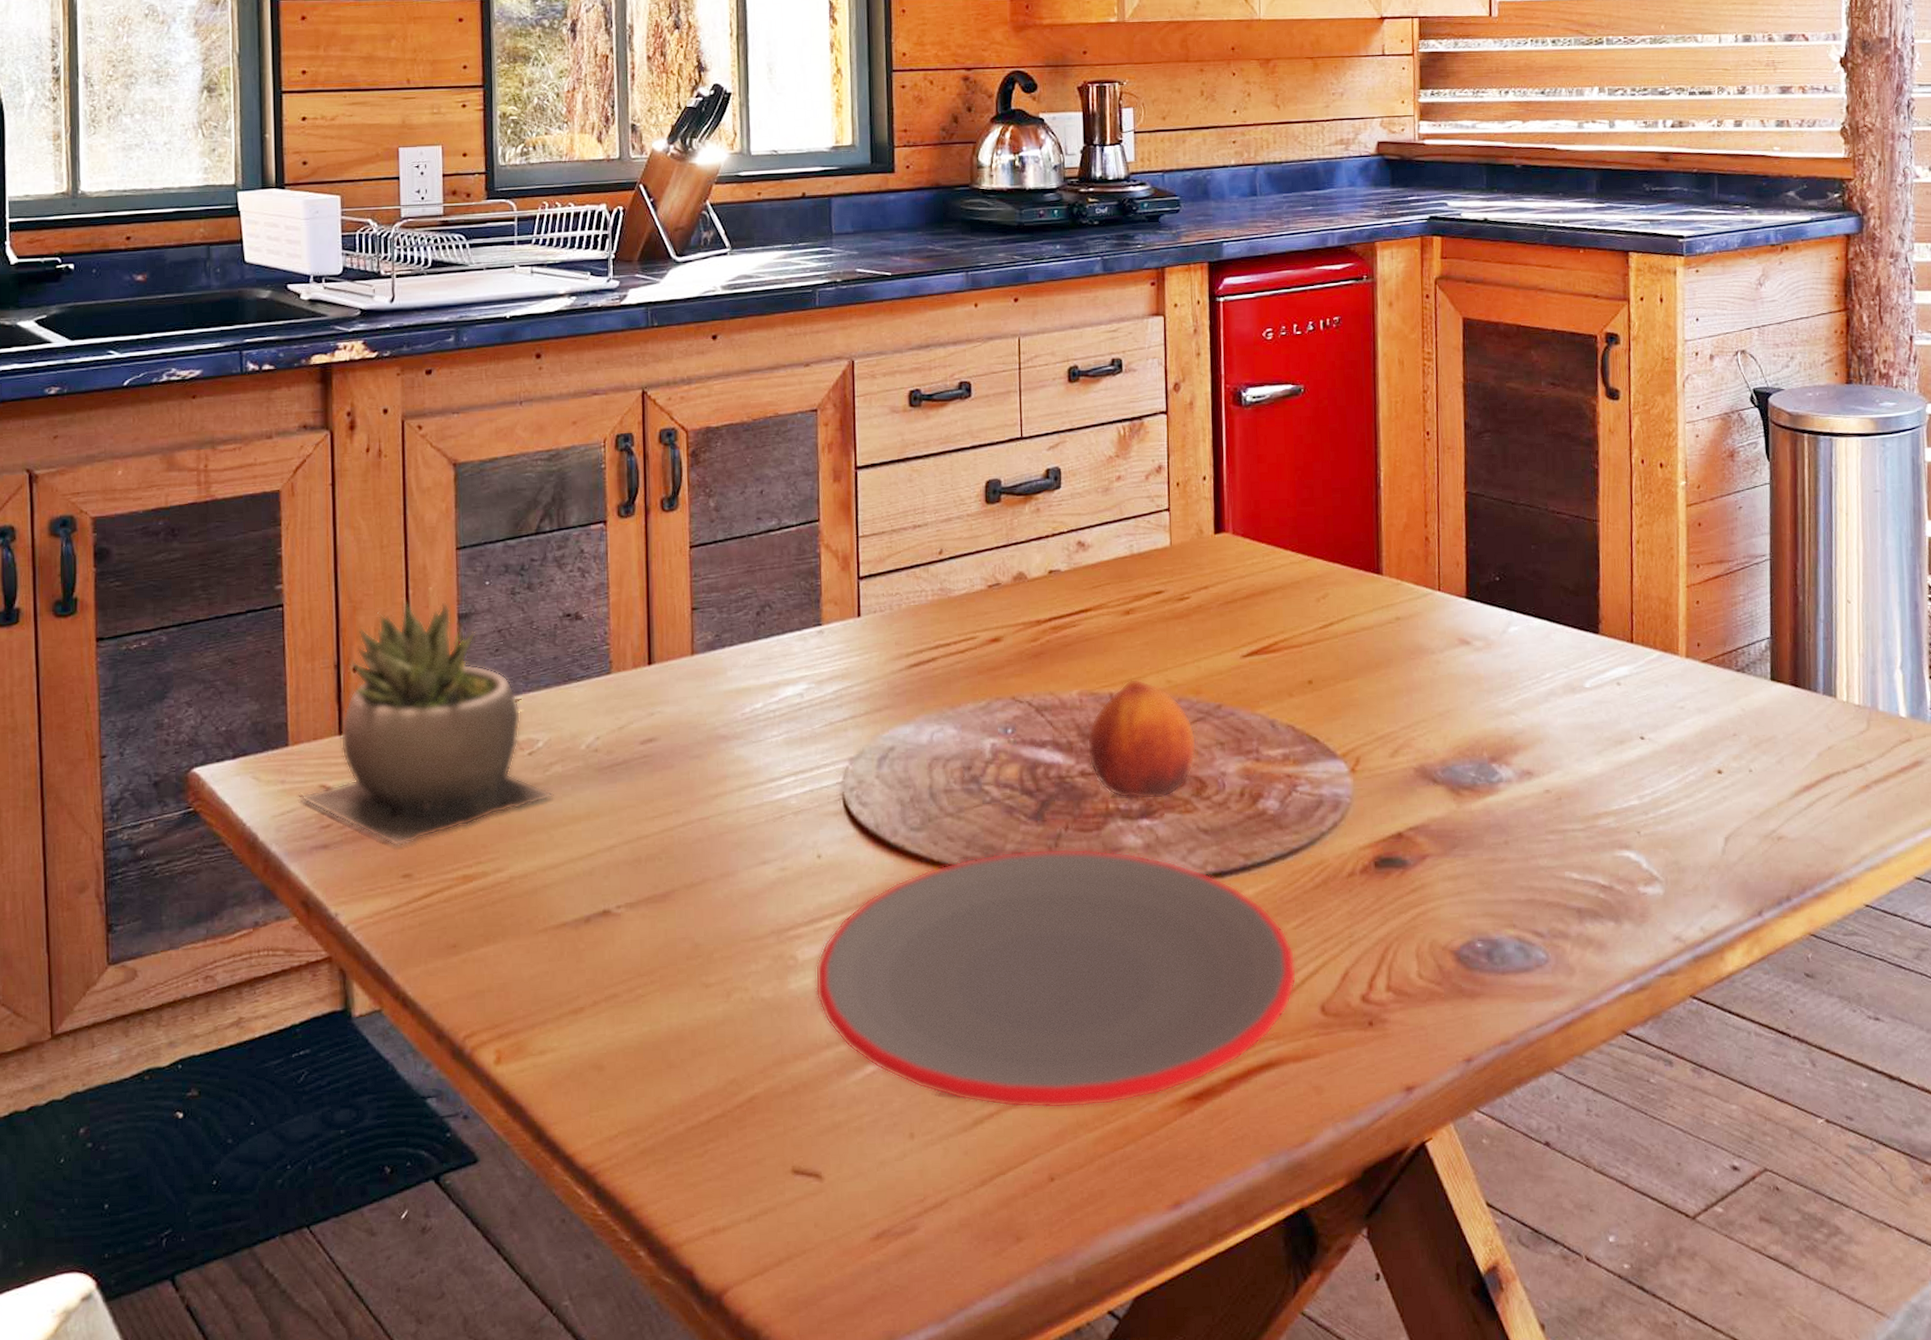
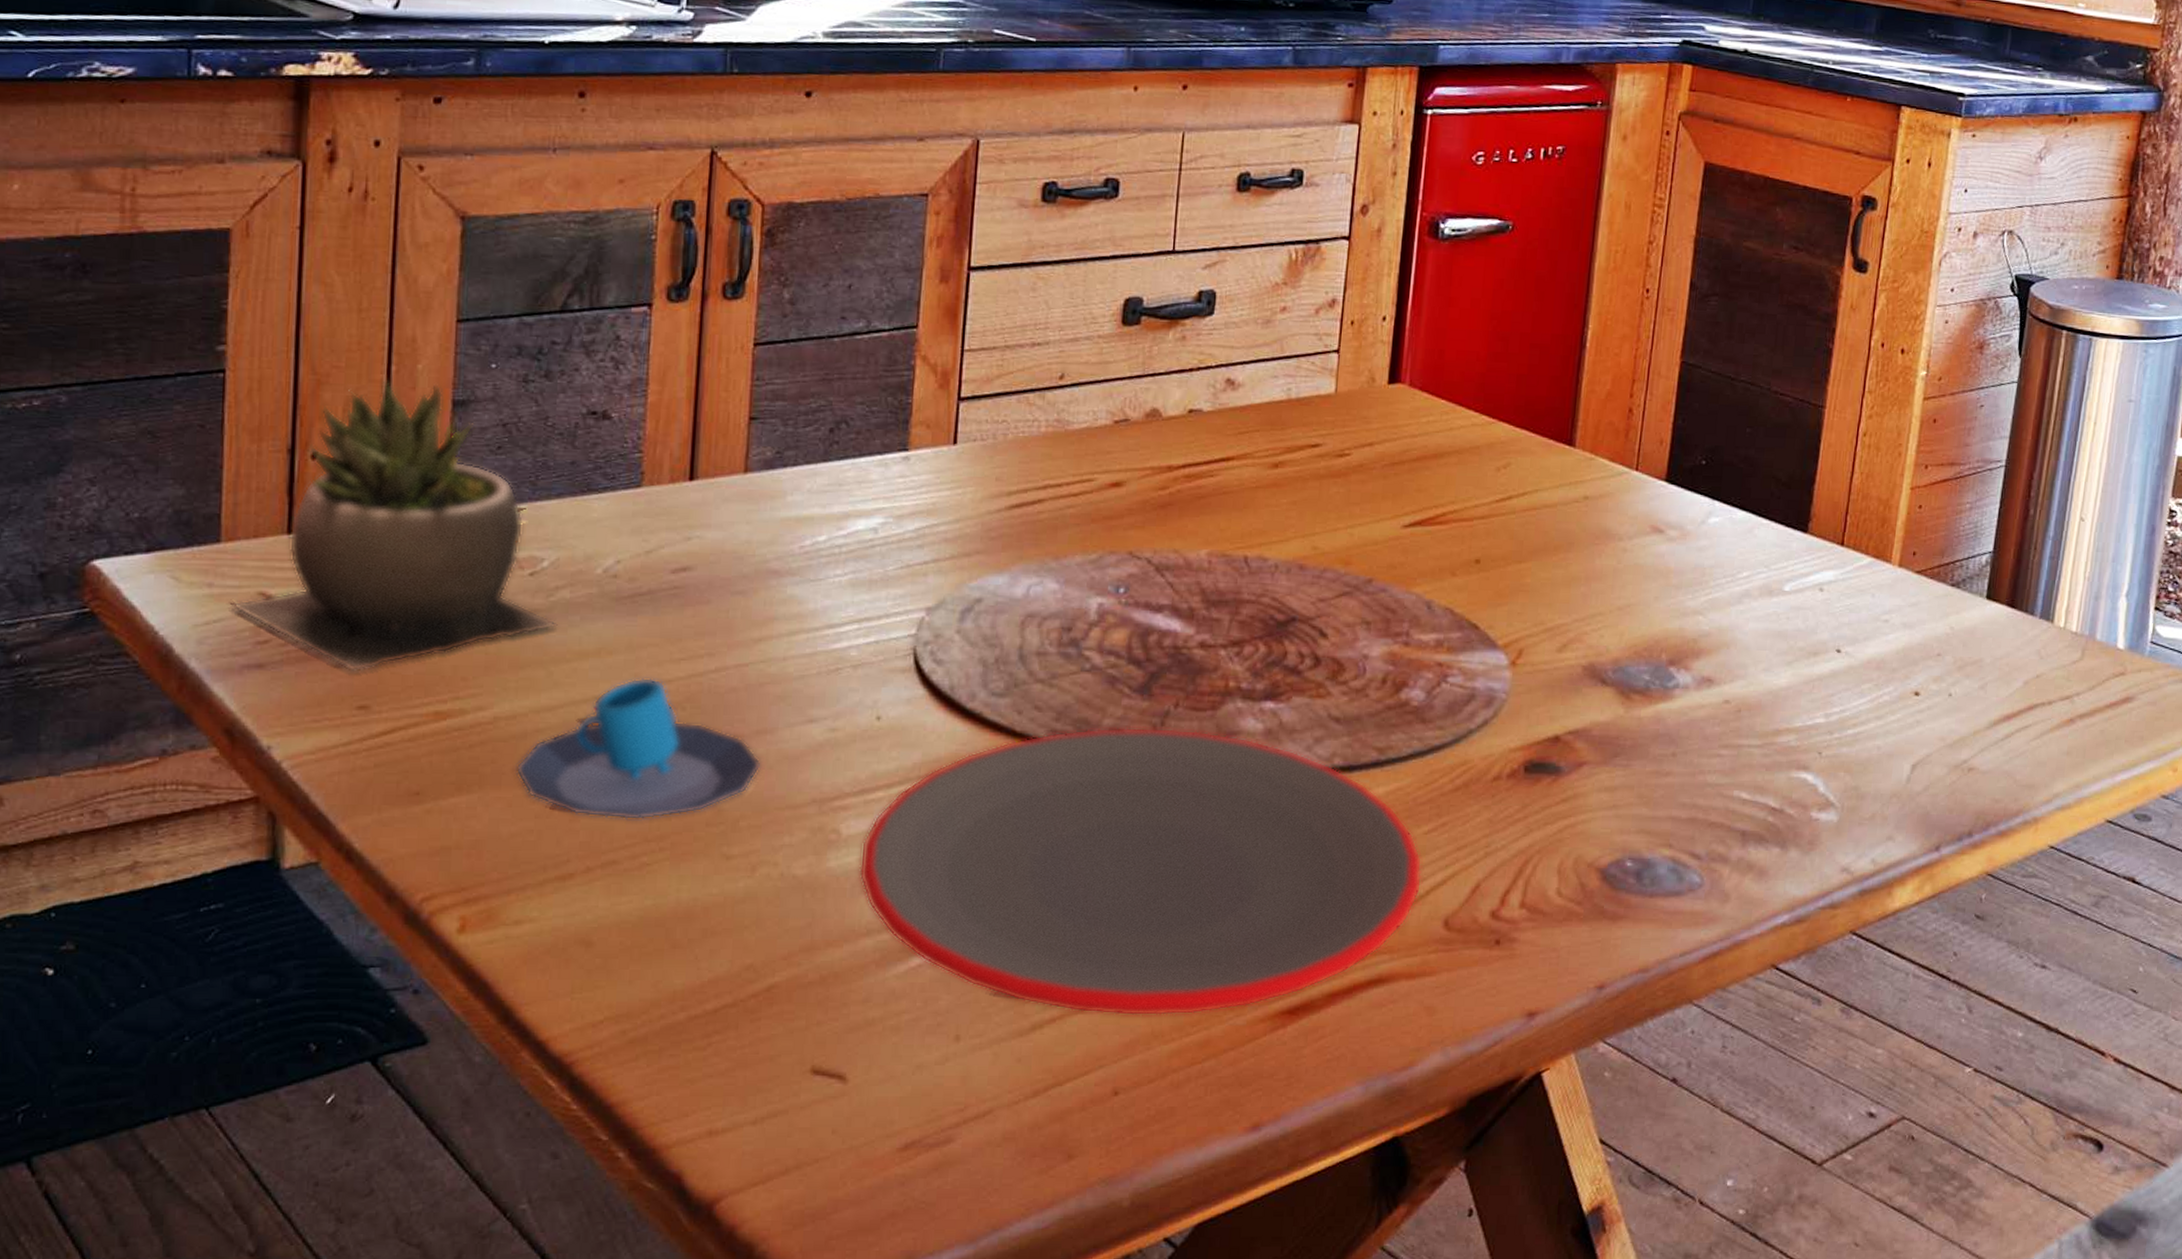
mug: none [530,834,727,959] -> present [515,677,761,821]
fruit: present [1087,678,1197,800] -> none [1210,541,1340,680]

